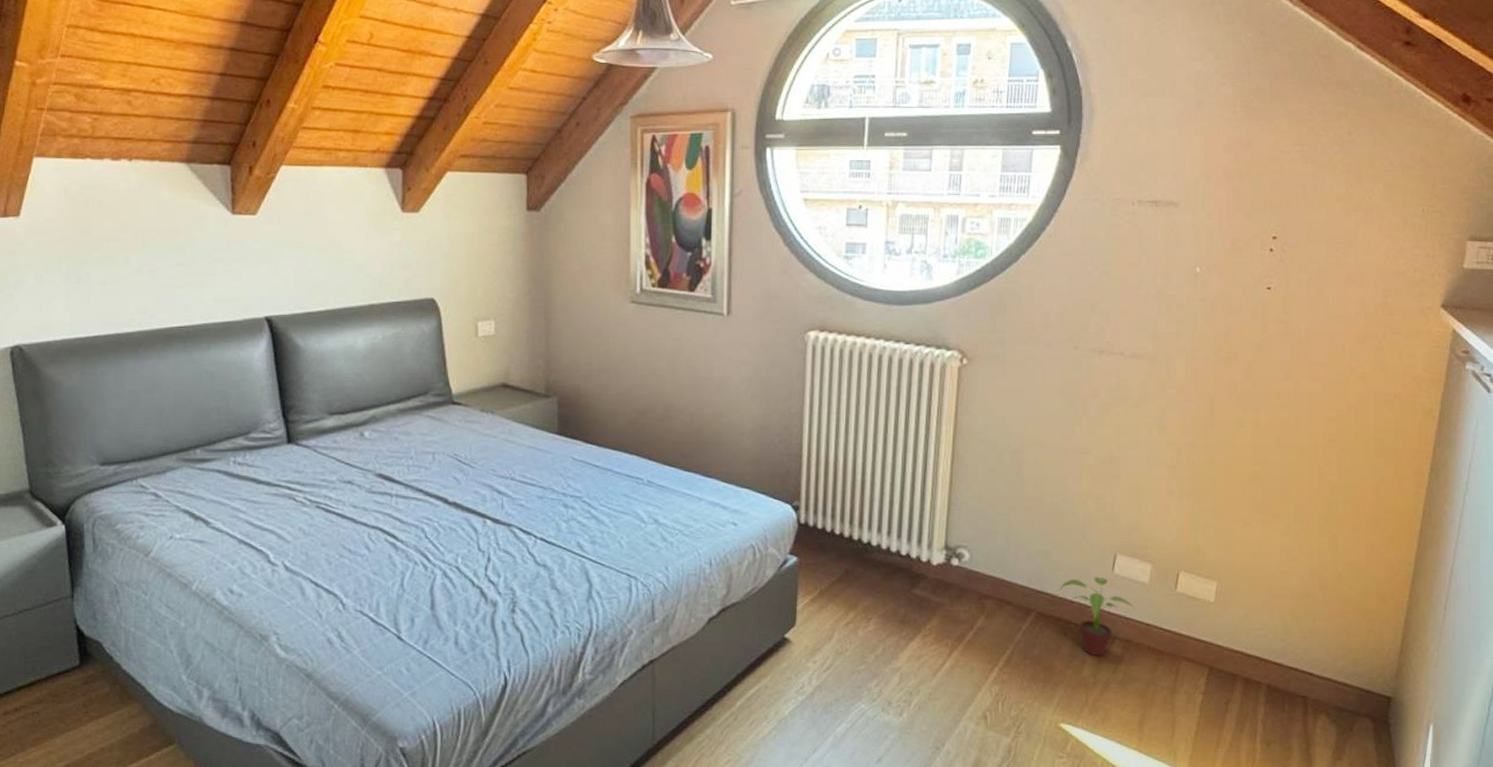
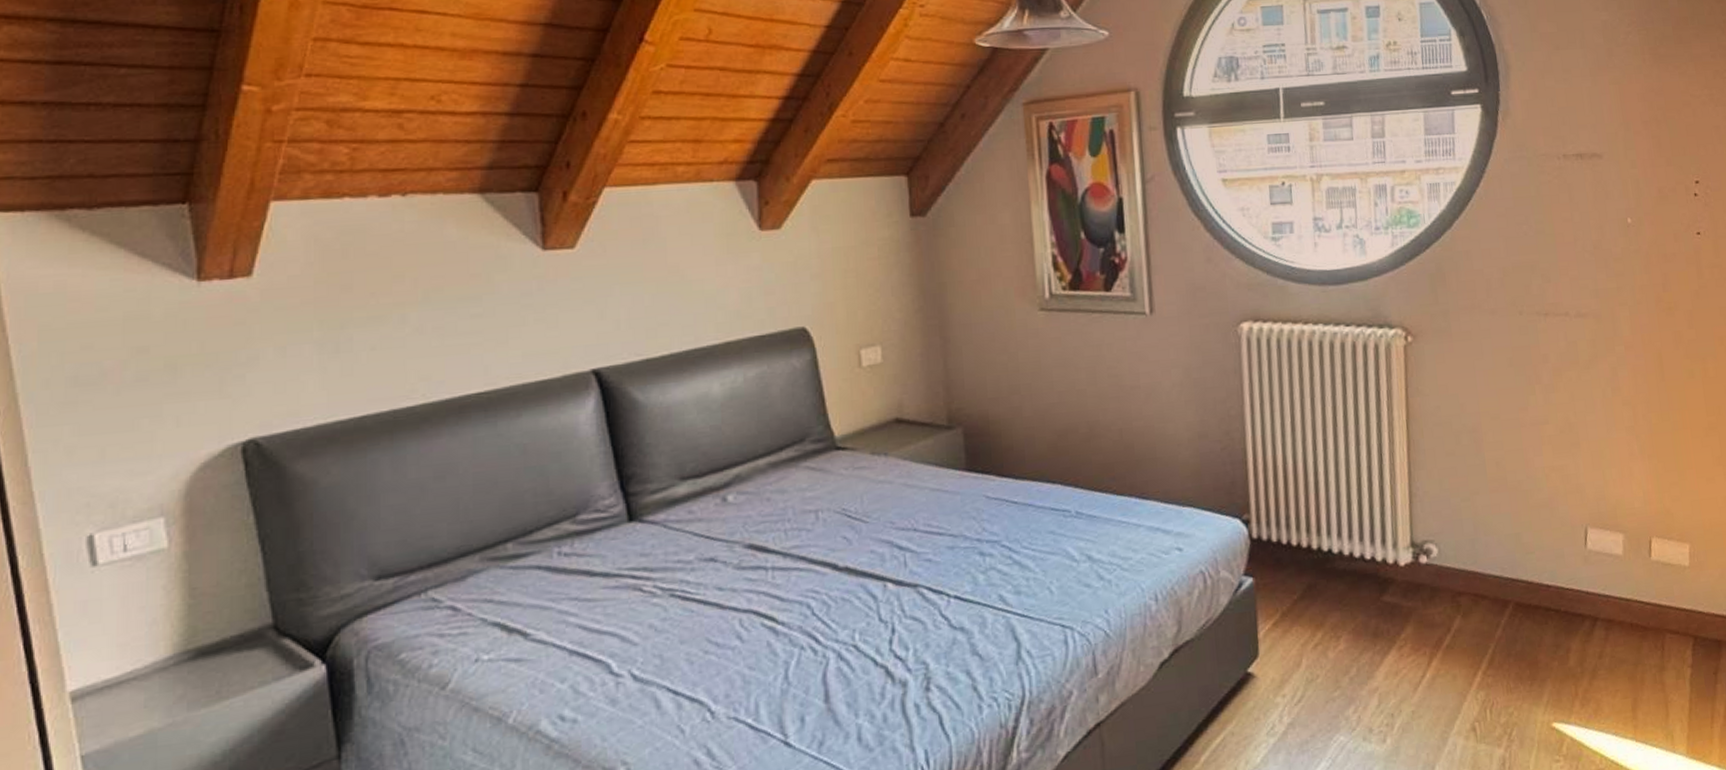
potted plant: present [1059,576,1135,656] -> none [1534,555,1613,643]

